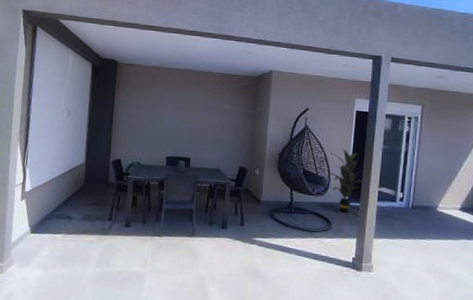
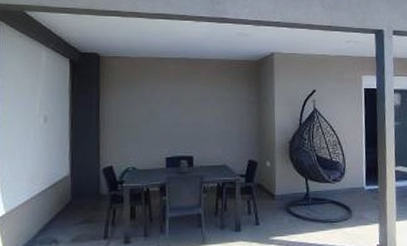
indoor plant: present [329,148,363,213] -> none [343,129,378,197]

